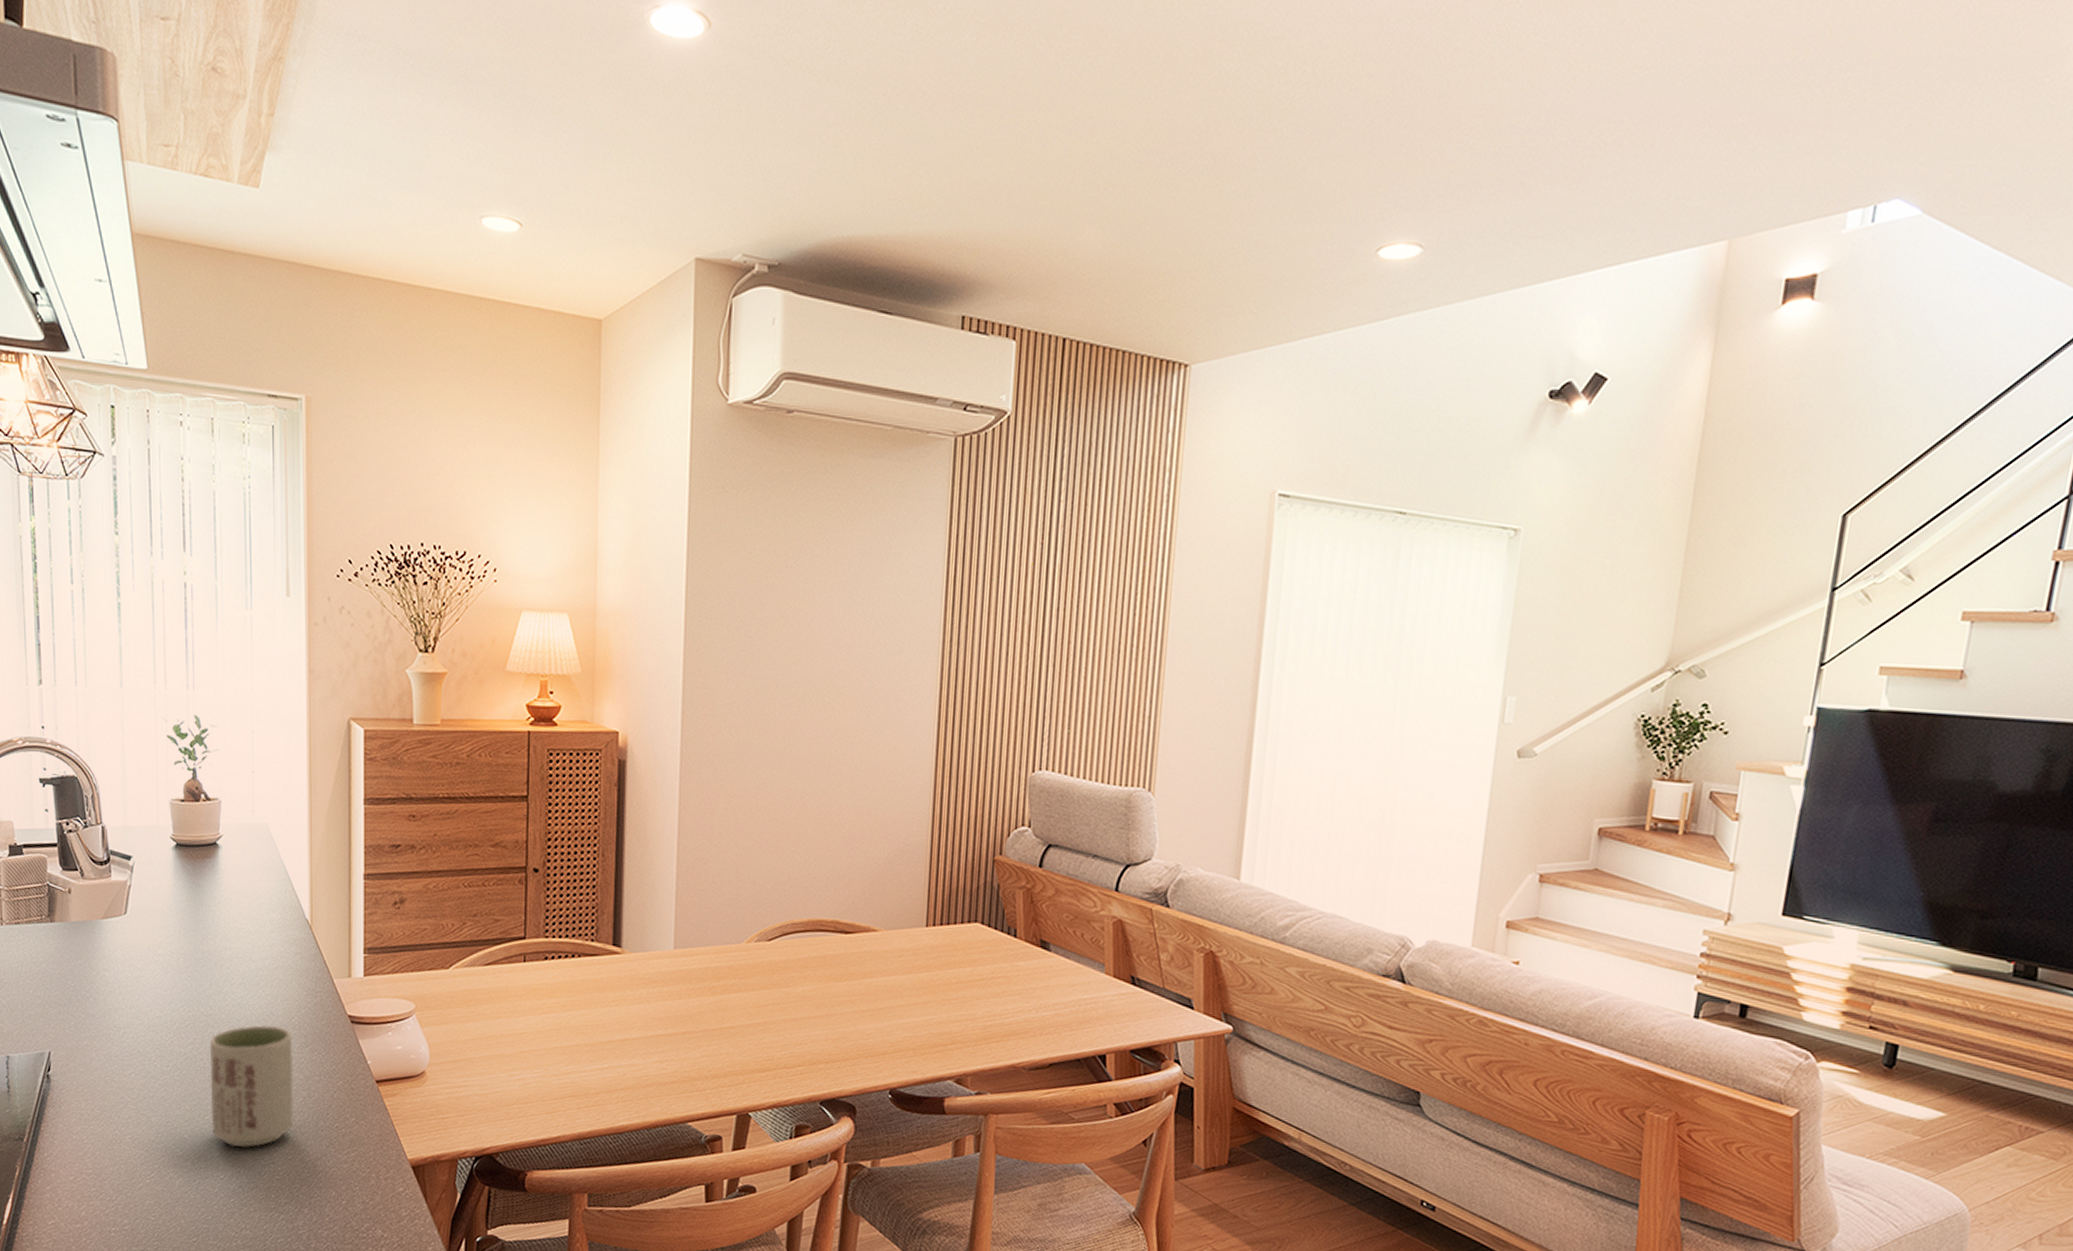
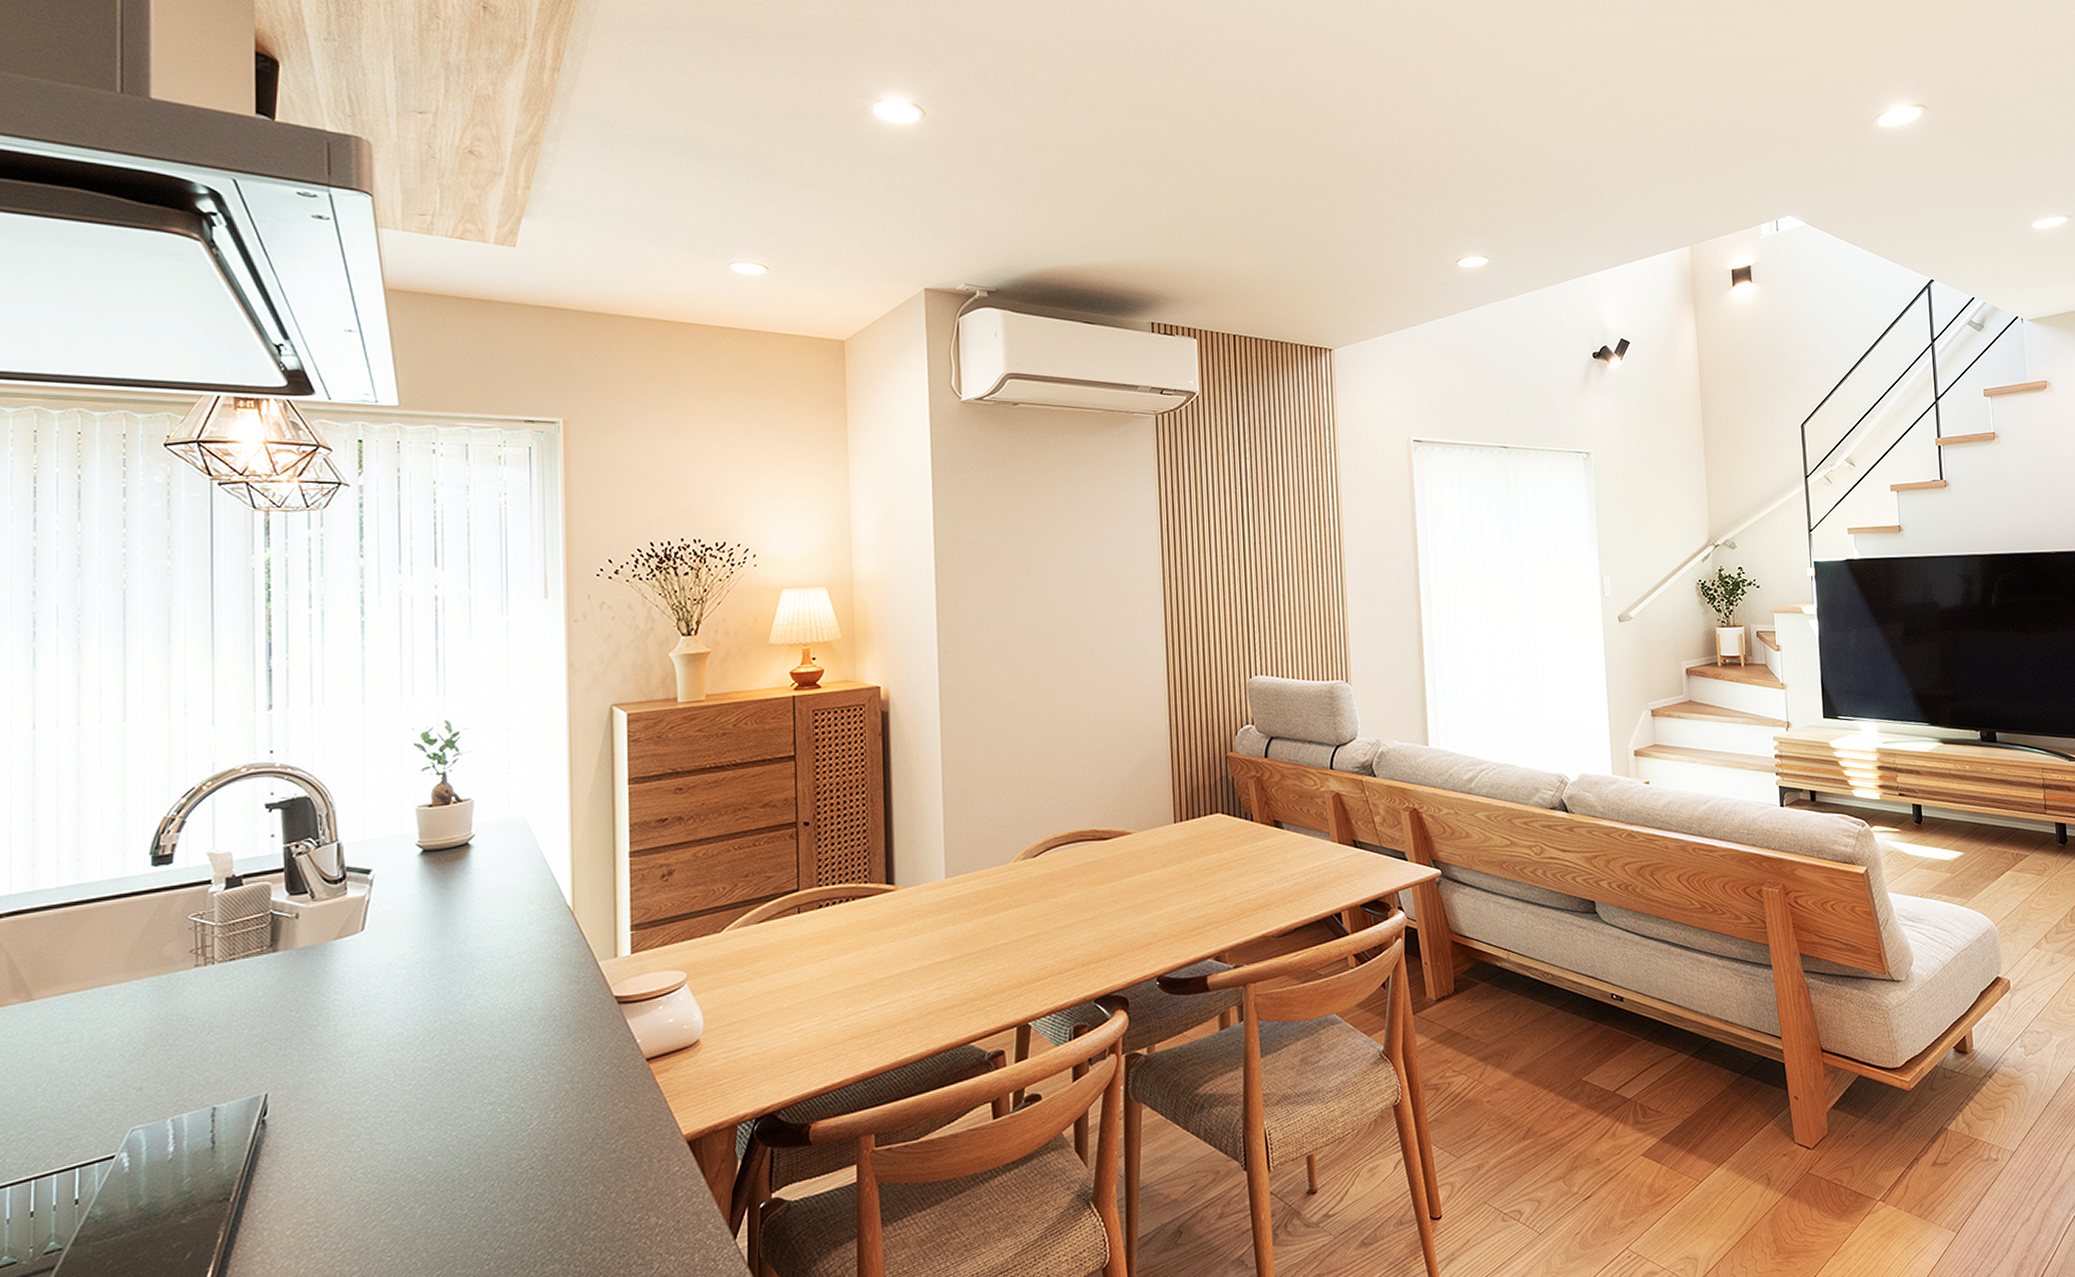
cup: present [209,1024,293,1147] -> none [458,1020,555,1160]

